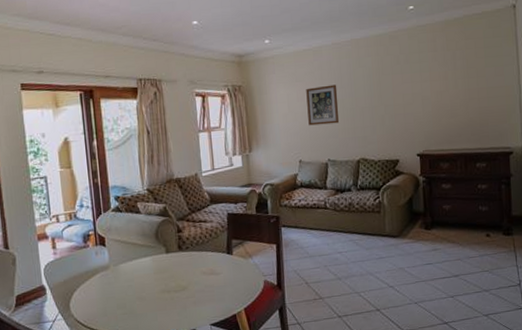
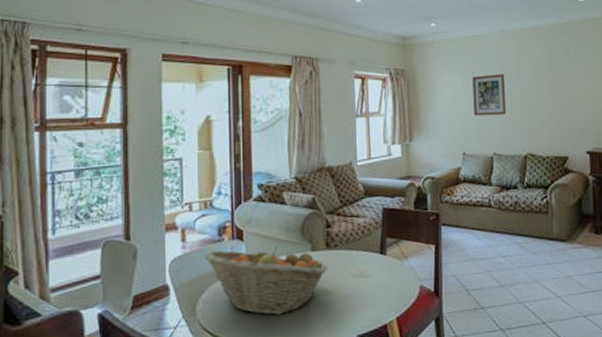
fruit basket: none [72,250,182,309] -> present [203,246,328,315]

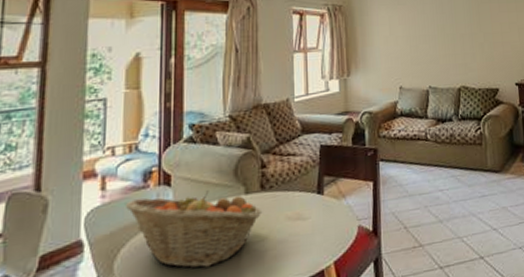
wall art: present [472,74,507,116] -> none [407,10,441,50]

